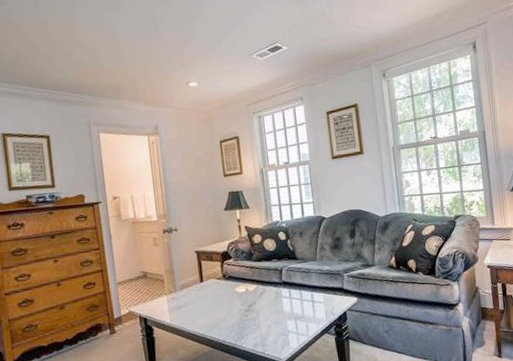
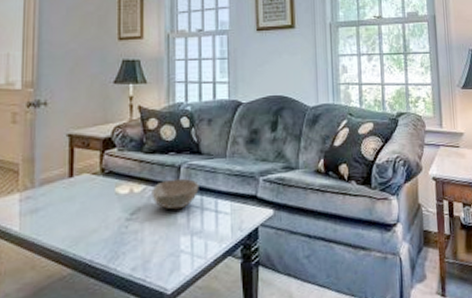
bowl: none [262,278,298,302] -> present [152,178,199,210]

